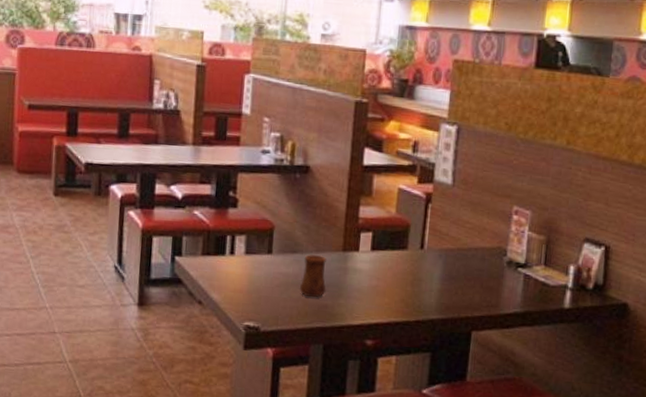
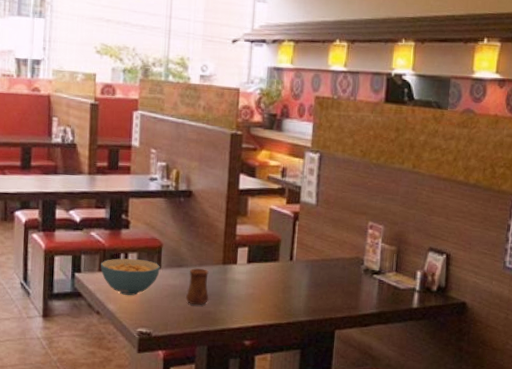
cereal bowl: none [204,241,271,284] -> present [100,258,160,296]

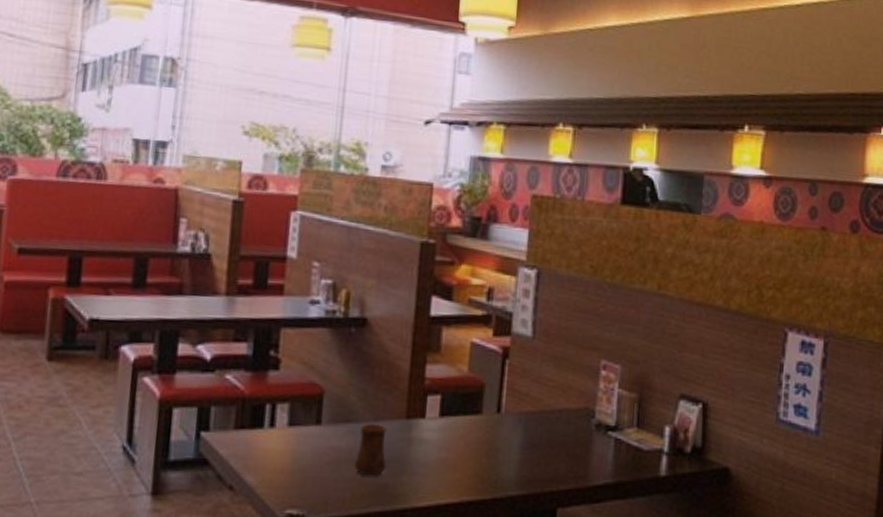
cereal bowl: present [100,258,160,296] -> none [237,410,320,463]

